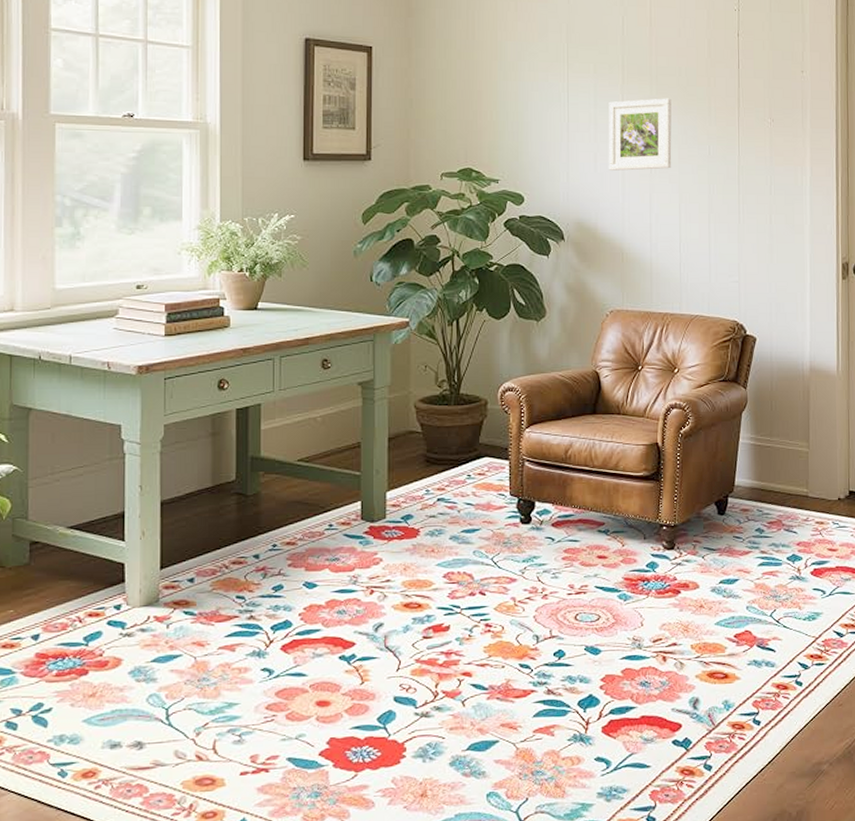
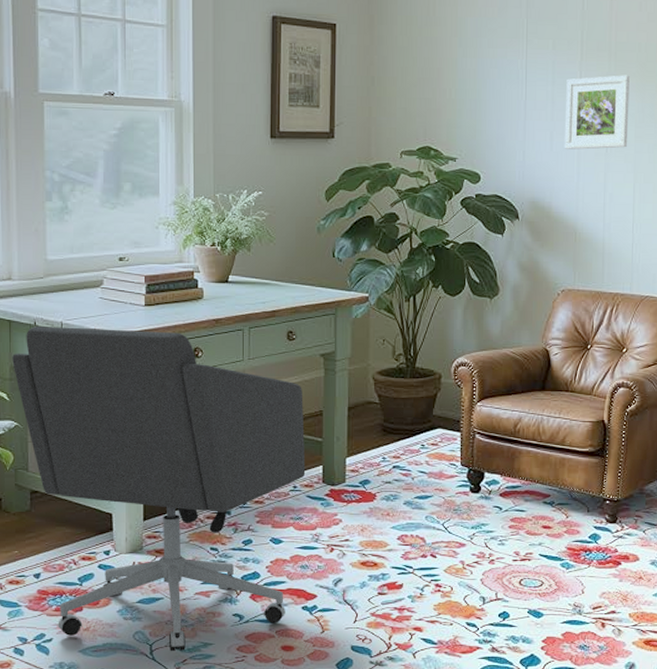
office chair: none [12,360,342,715] -> present [12,326,306,652]

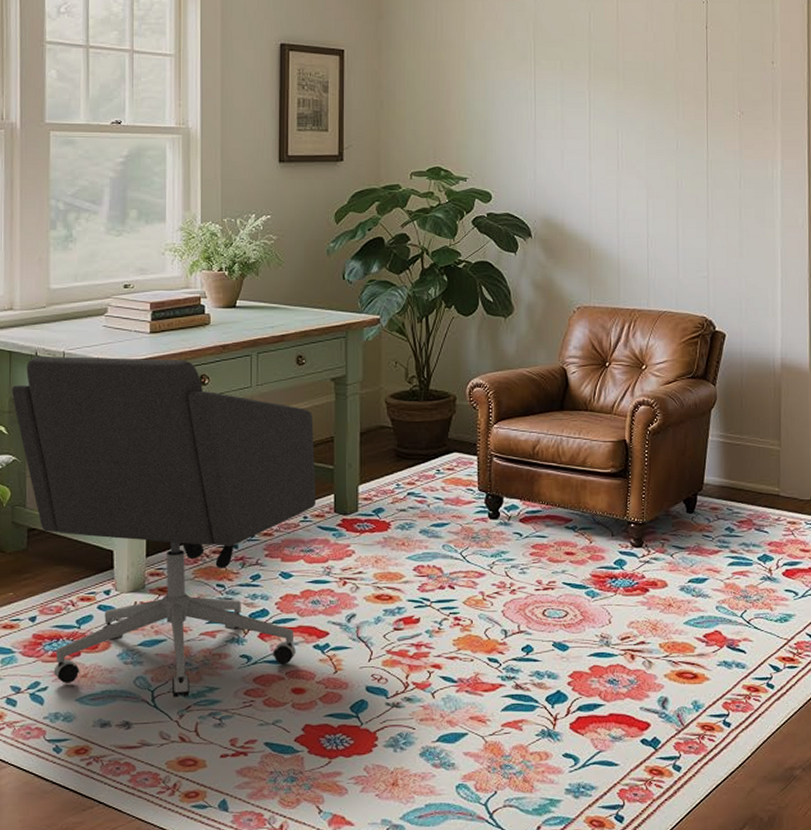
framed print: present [564,75,630,150] -> none [575,93,639,167]

